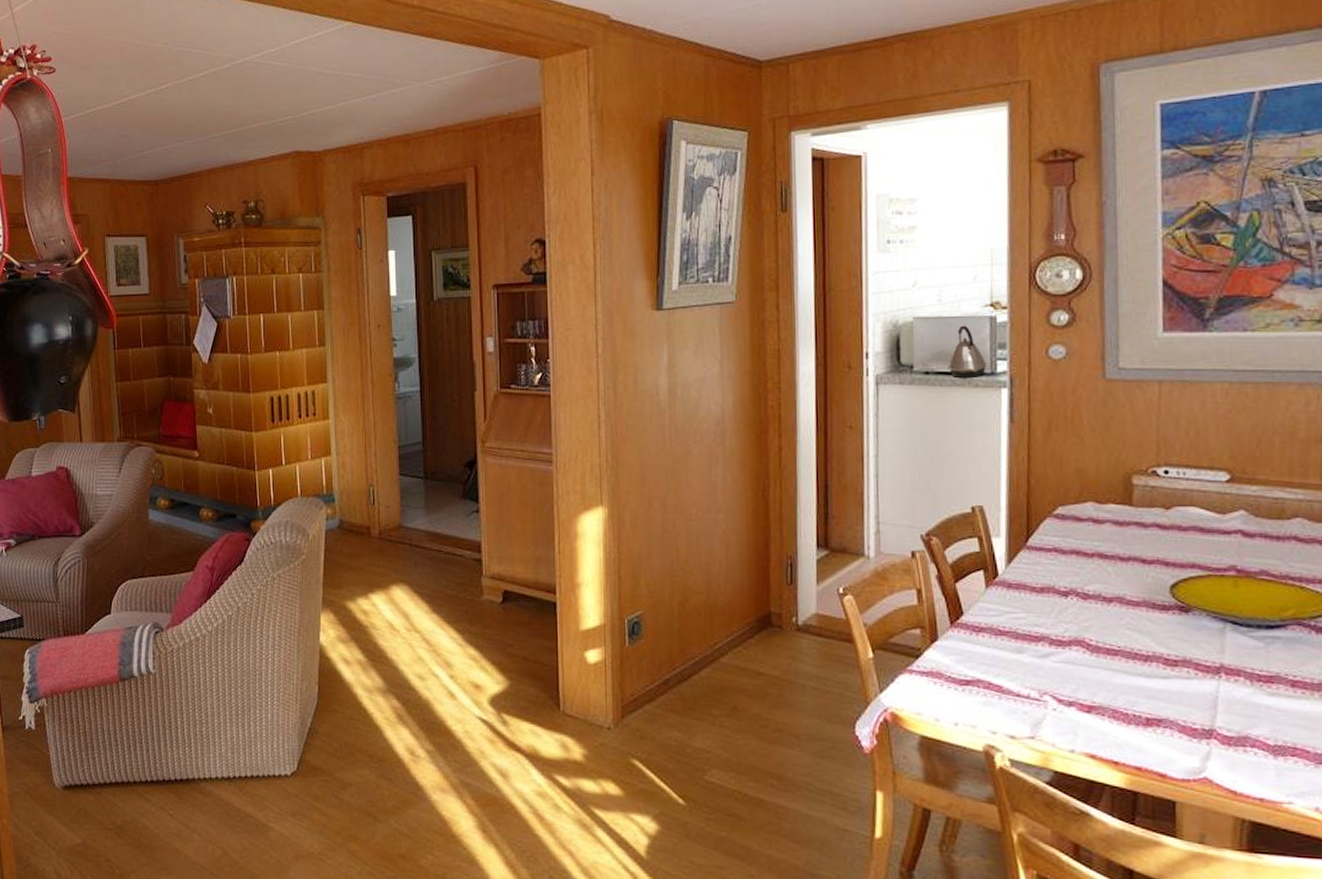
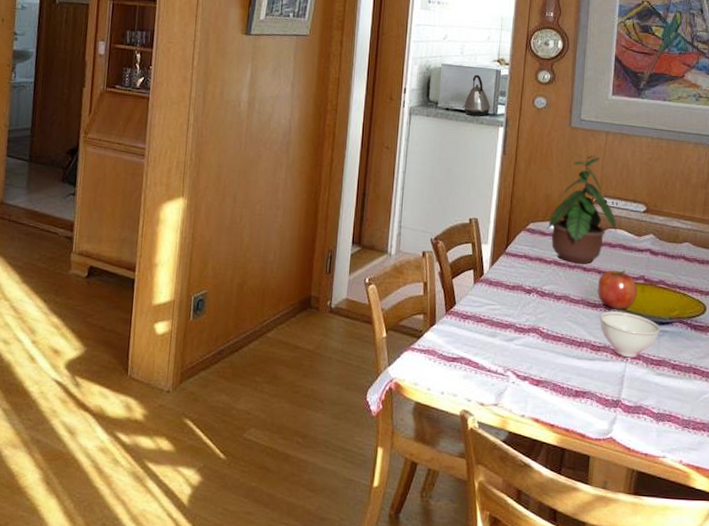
potted plant: none [1084,412,1187,555] -> present [548,153,617,264]
fruit: none [1165,559,1227,611] -> present [597,269,637,310]
bowl: none [1172,614,1268,674] -> present [599,311,660,358]

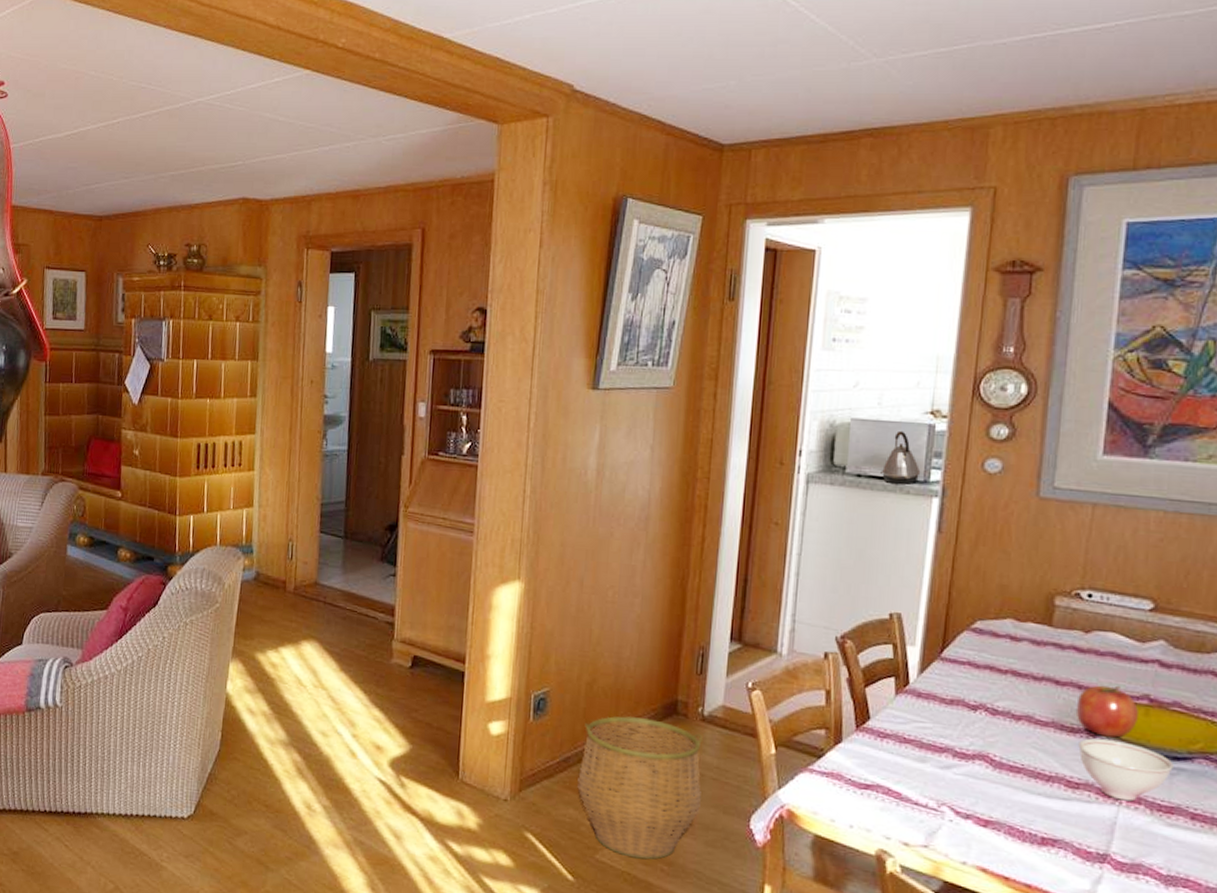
basket: none [229,311,331,435] -> present [577,716,703,860]
potted plant: present [548,153,617,264] -> none [1003,532,1107,677]

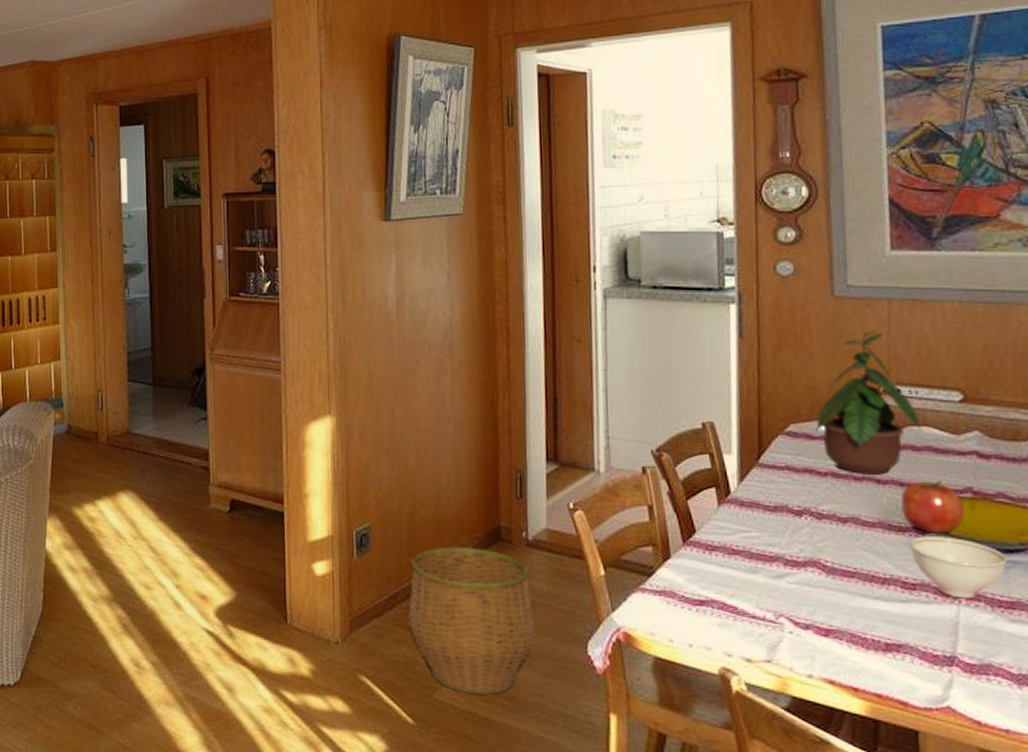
kettle: present [882,430,921,485] -> none [677,240,715,294]
potted plant: none [1003,532,1107,677] -> present [816,330,920,475]

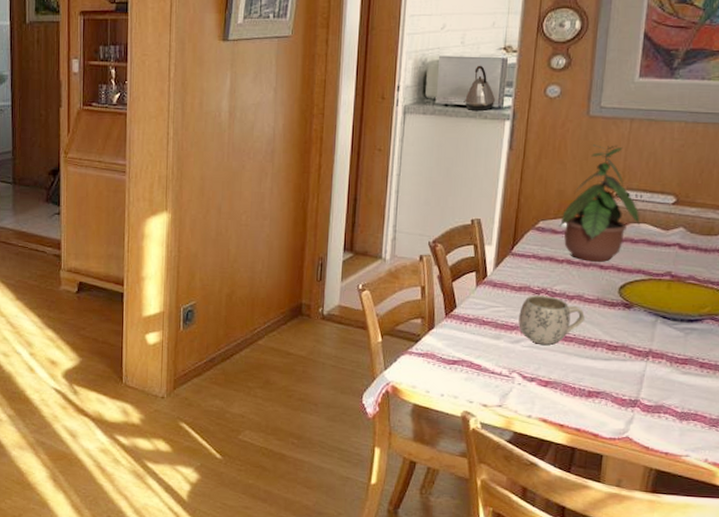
basket: present [408,547,535,696] -> none [222,320,324,436]
kettle: none [677,240,715,294] -> present [465,65,496,112]
mug: none [778,517,867,581] -> present [518,295,586,345]
fruit: present [900,480,965,534] -> none [615,266,663,308]
bowl: present [908,536,1008,599] -> none [617,310,688,357]

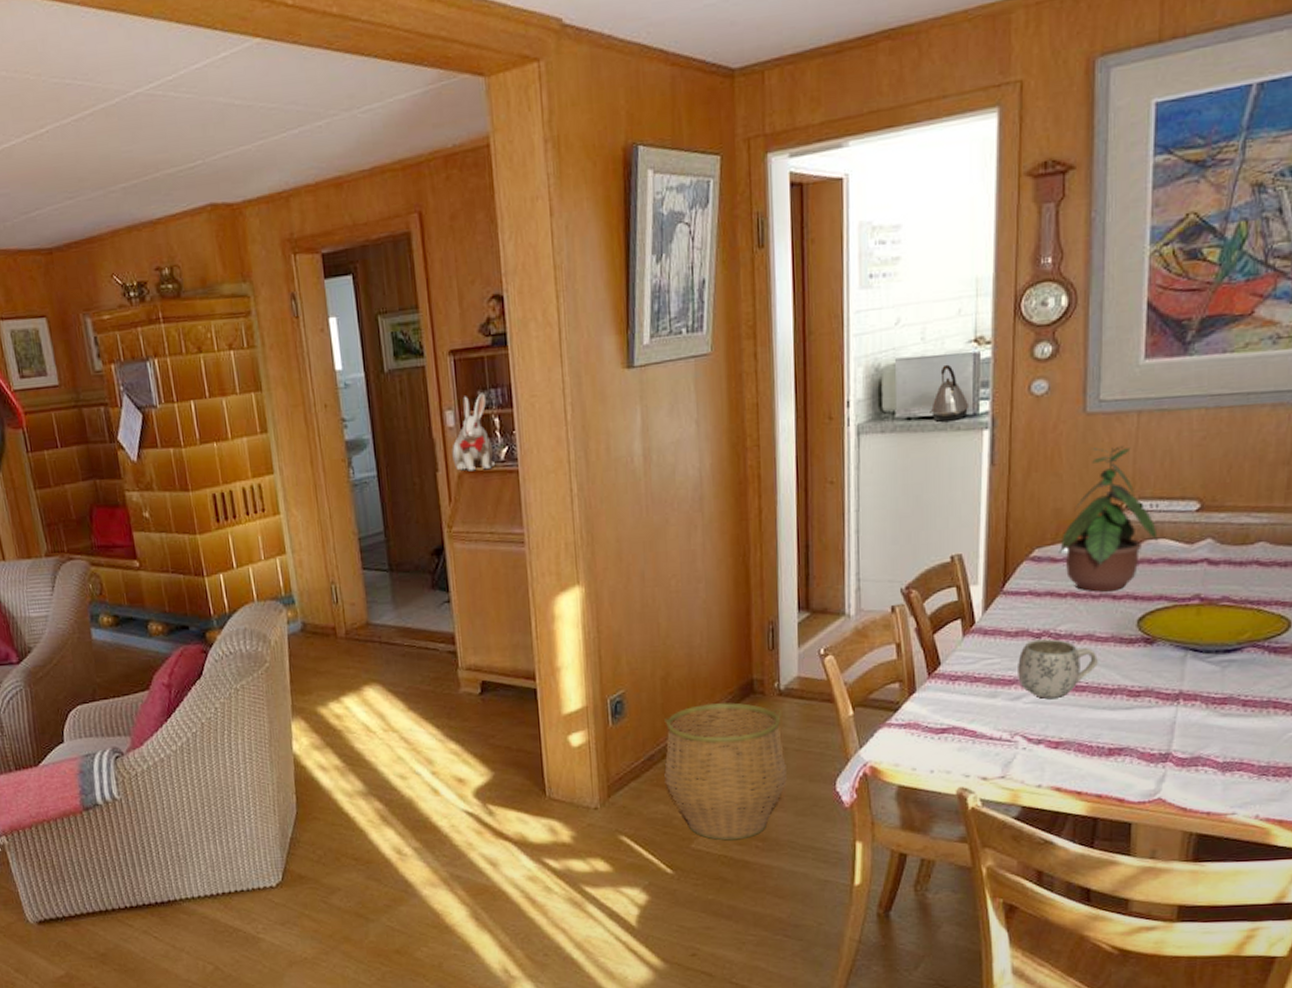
decorative figurine: none [74,48,109,110] -> present [452,393,496,472]
basket: none [222,320,324,436] -> present [664,702,787,841]

